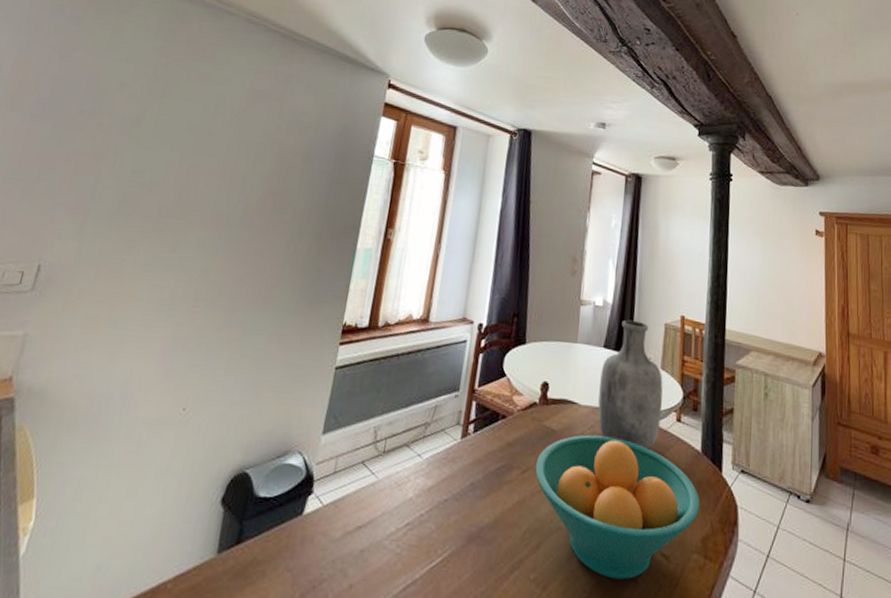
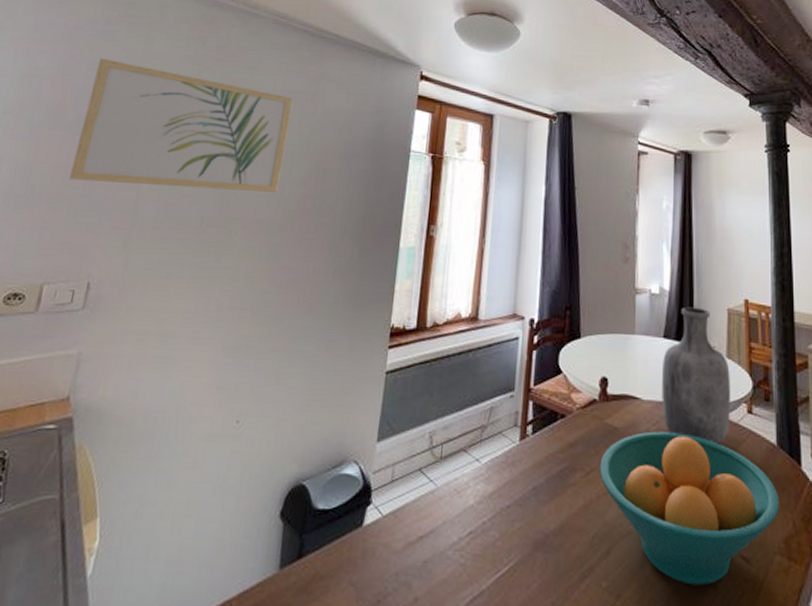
wall art: none [25,42,261,187] -> present [68,58,294,192]

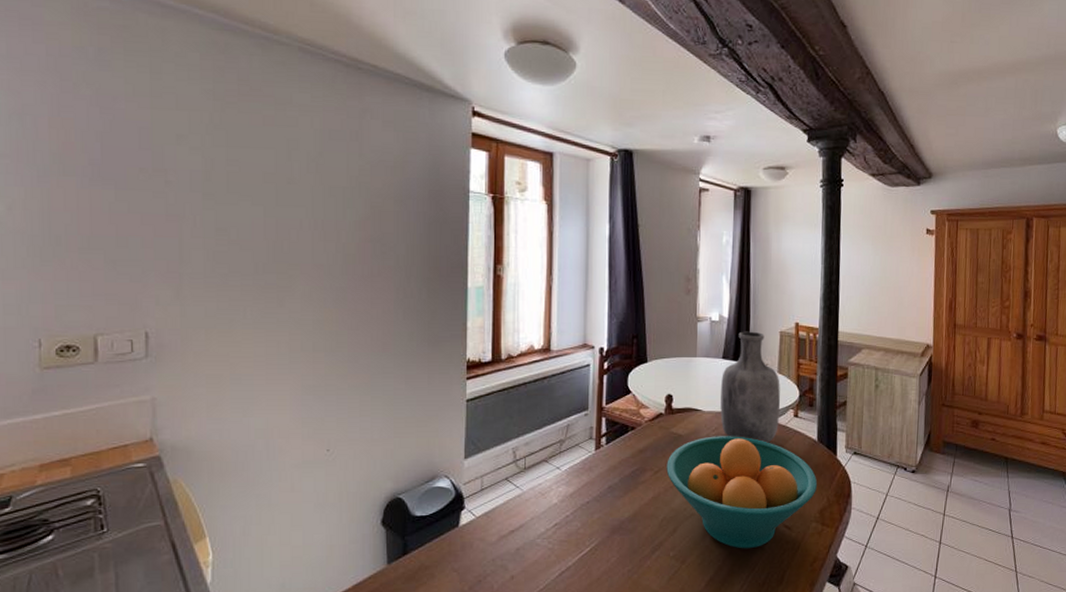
wall art: present [68,58,294,192] -> none [96,92,336,236]

